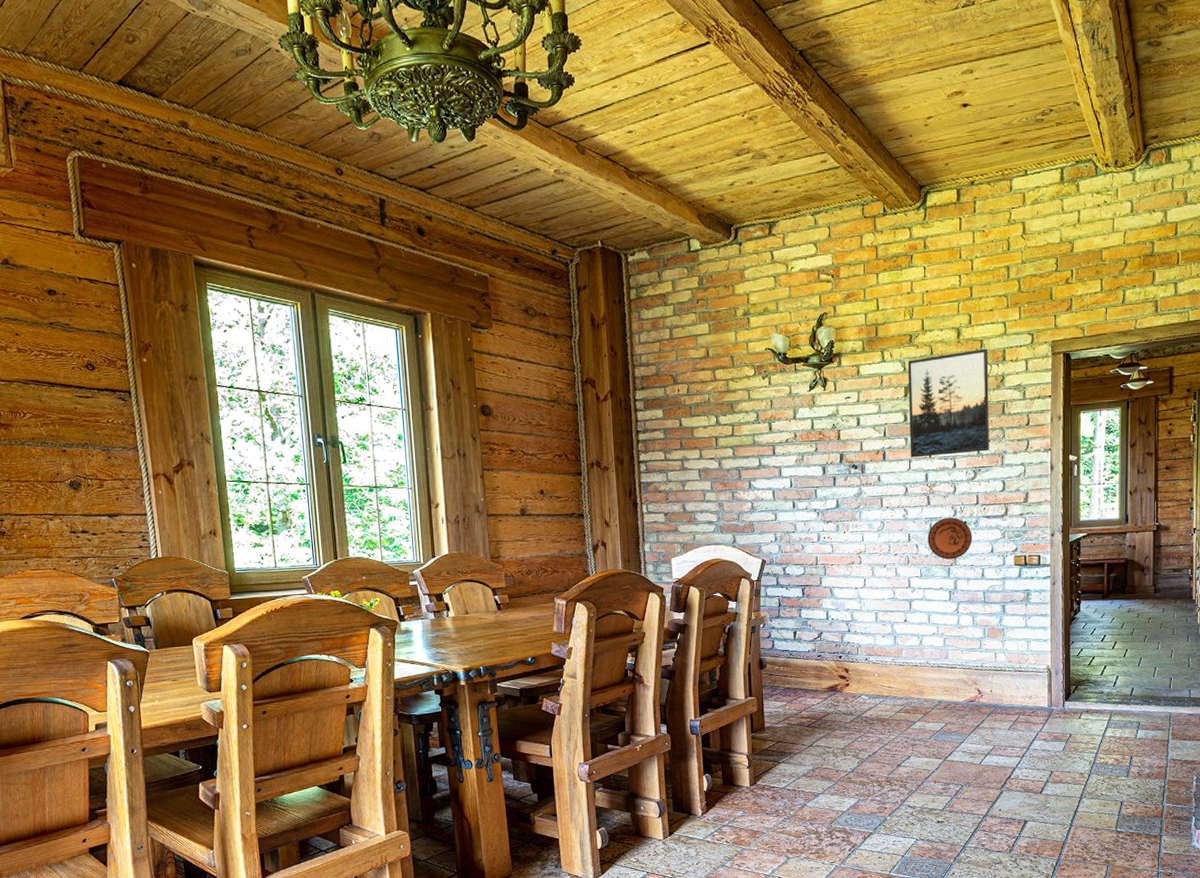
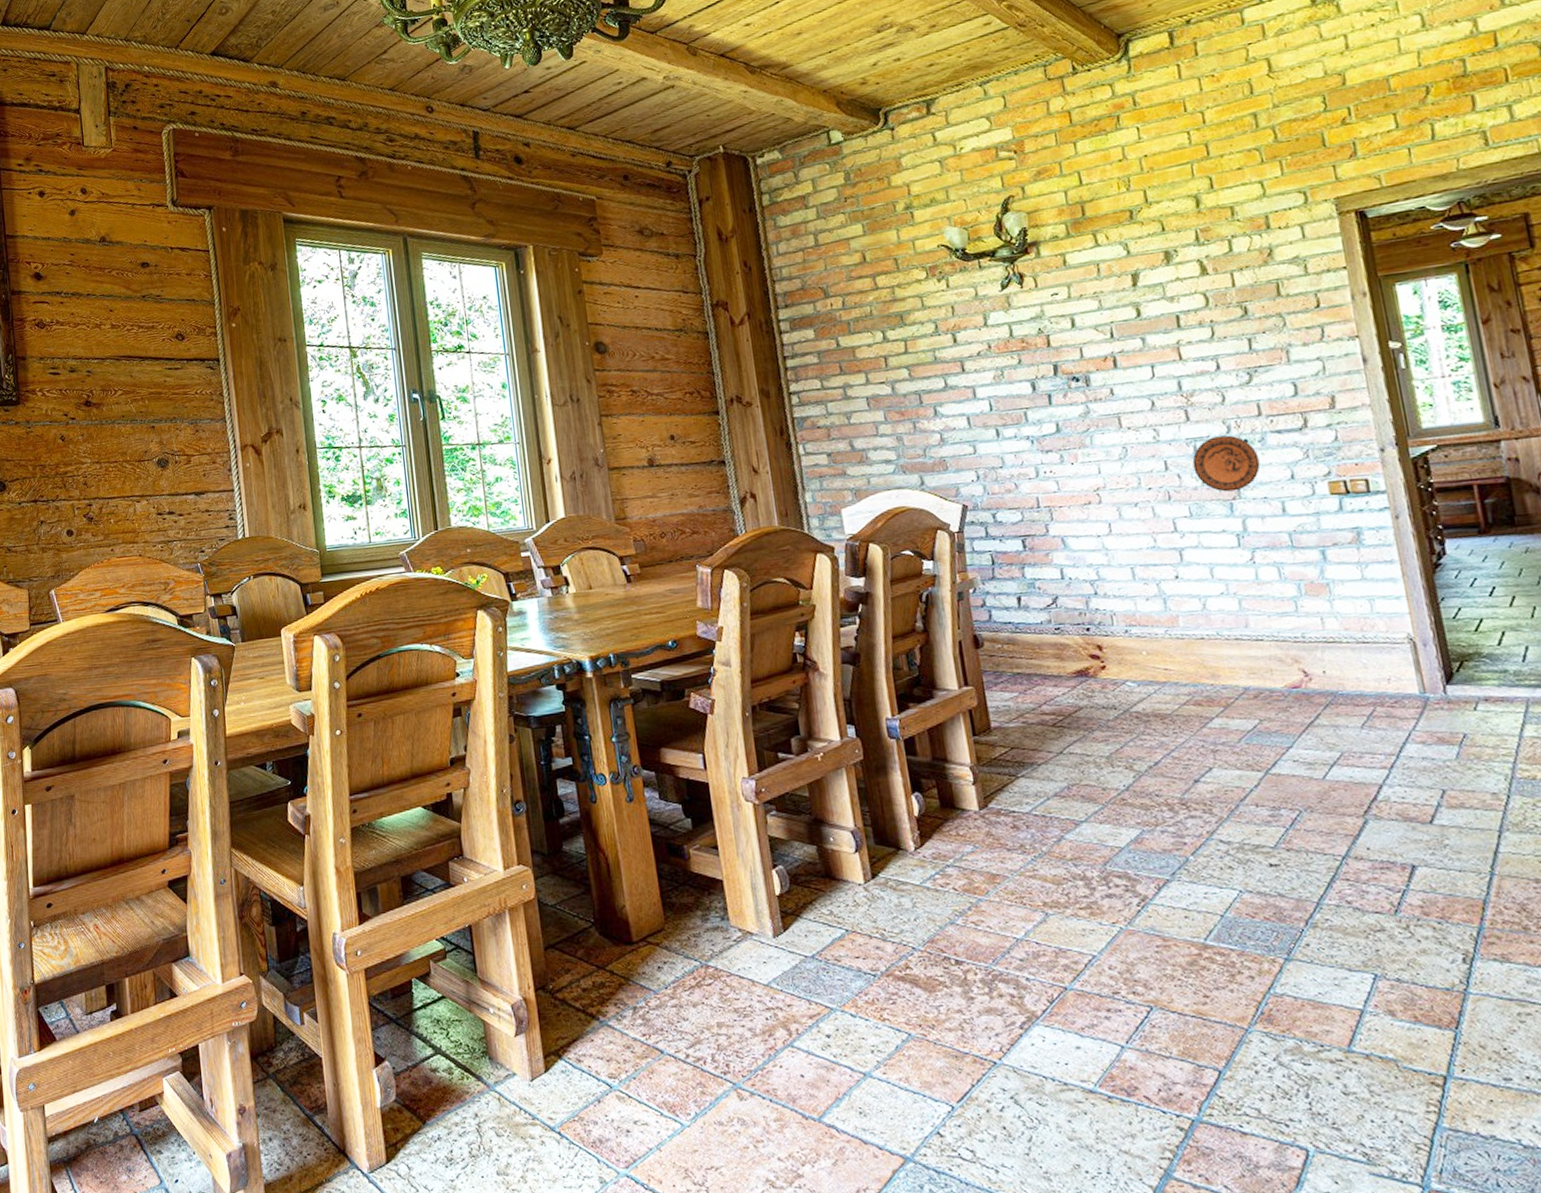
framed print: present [907,348,989,458] -> none [1130,216,1266,362]

